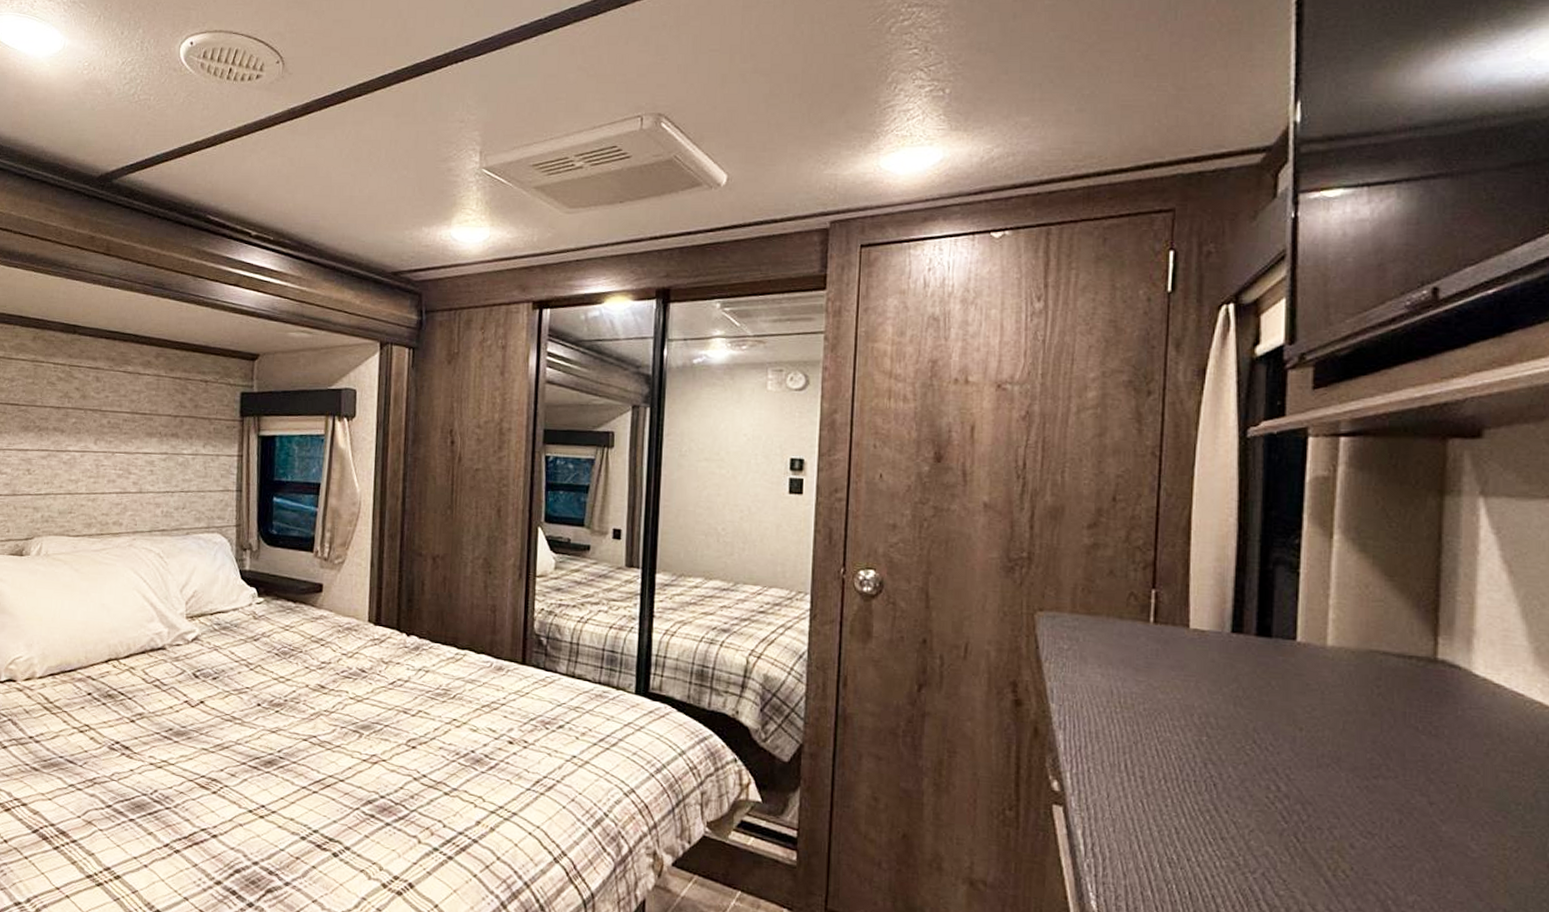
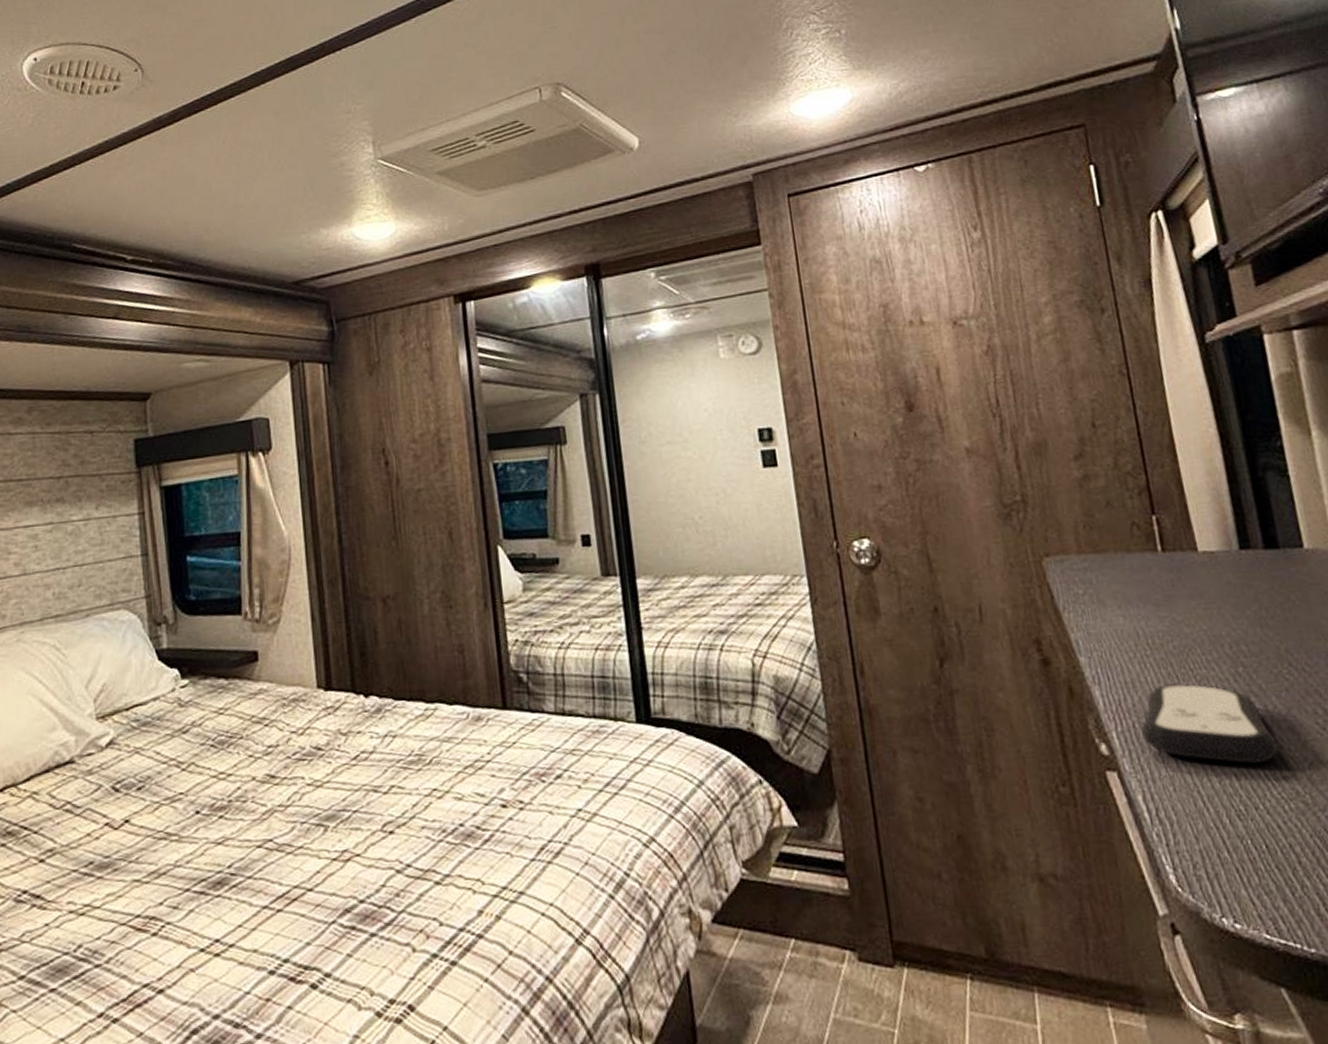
remote control: none [1093,740,1223,822] -> present [1140,684,1279,764]

